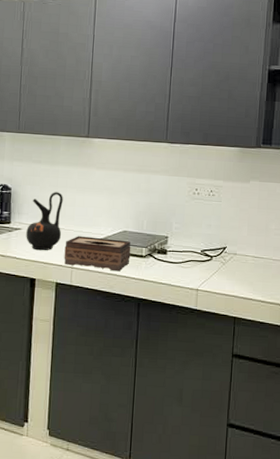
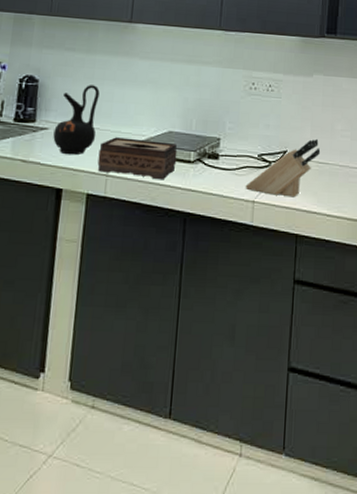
knife block: none [190,236,256,287] -> present [245,138,321,198]

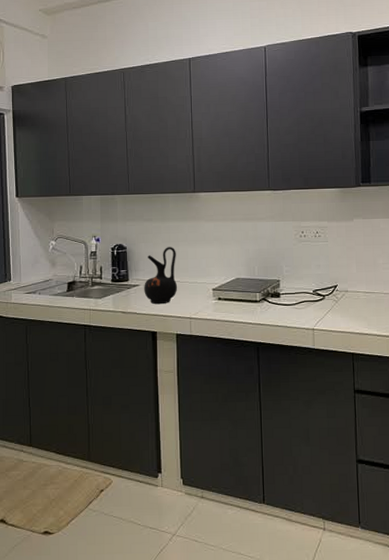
tissue box: present [97,137,177,180] -> none [181,286,246,318]
knife block: present [245,138,321,198] -> none [305,272,367,323]

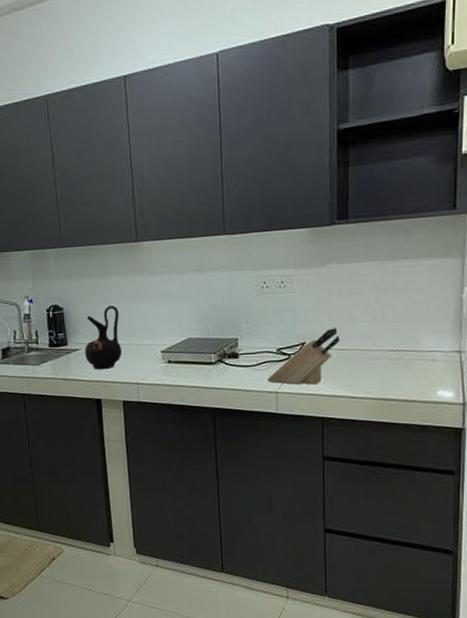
knife block: none [305,272,367,323] -> present [267,327,340,385]

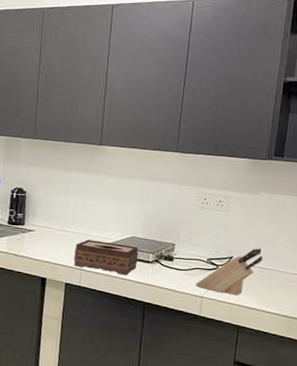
ceramic jug: present [85,305,123,370] -> none [38,196,75,253]
tissue box: none [127,348,199,383] -> present [73,239,139,276]

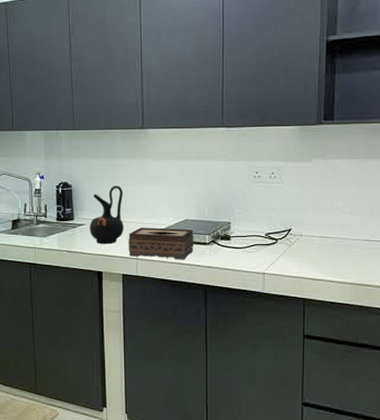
ceramic jug: none [38,196,75,253] -> present [90,186,124,245]
knife block: present [195,247,263,296] -> none [255,216,323,268]

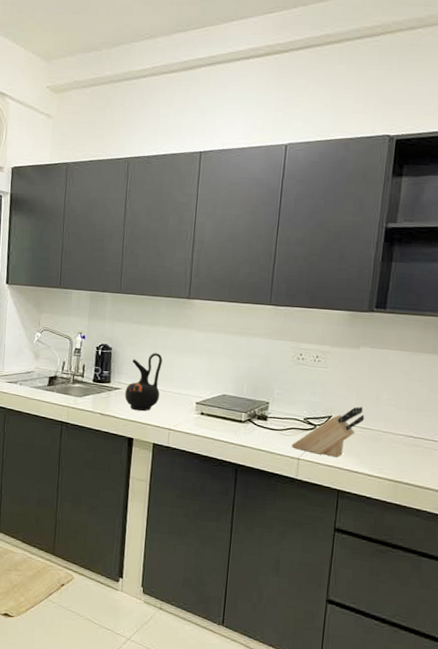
tissue box: present [128,227,194,260] -> none [161,398,230,436]
knife block: none [255,216,323,268] -> present [291,406,365,458]

